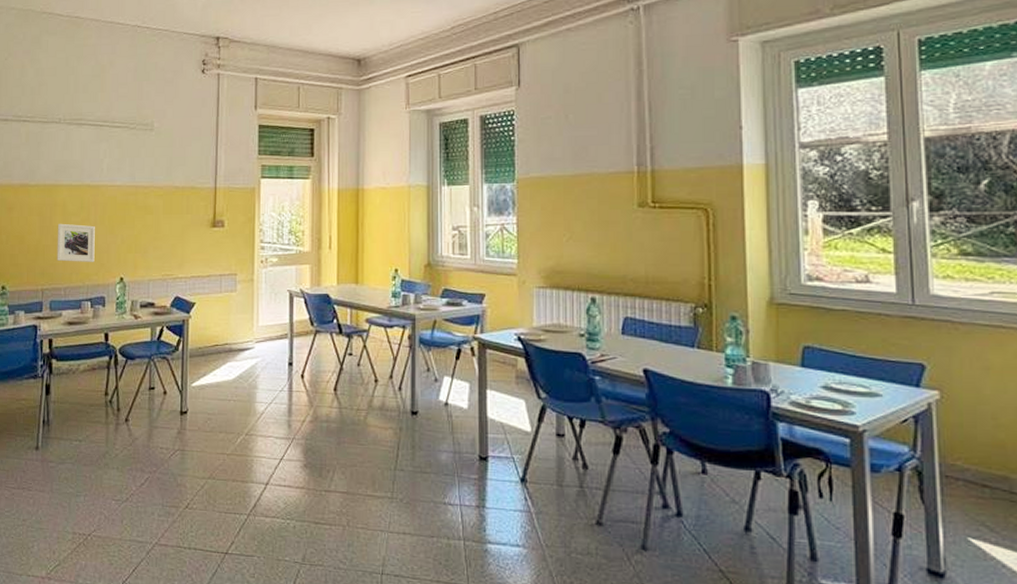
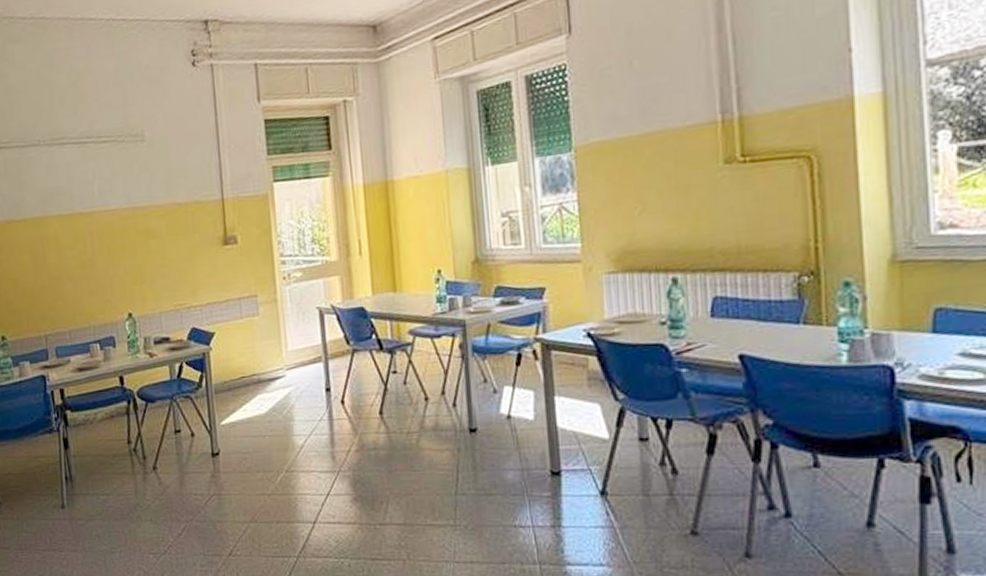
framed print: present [57,223,95,262] -> none [52,258,98,302]

